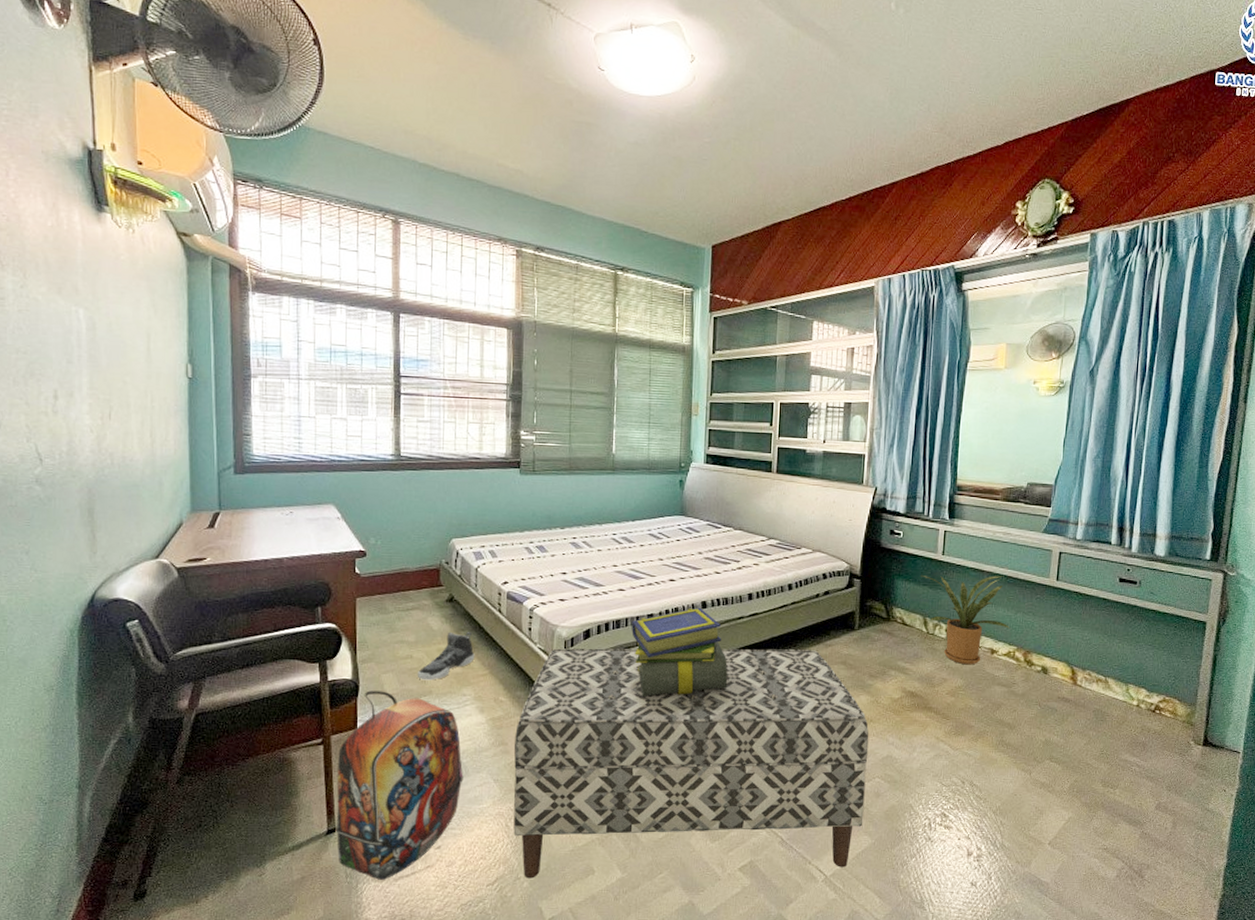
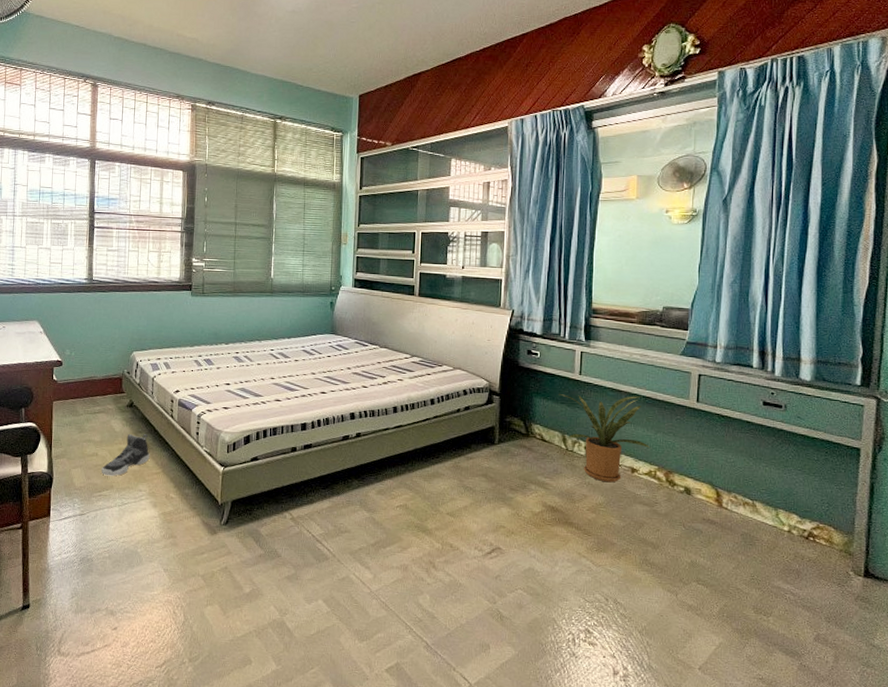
backpack: present [335,691,464,880] -> none [29,483,138,655]
bench: present [513,648,869,878] -> none [180,452,511,677]
stack of books: present [631,607,728,697] -> none [286,418,375,500]

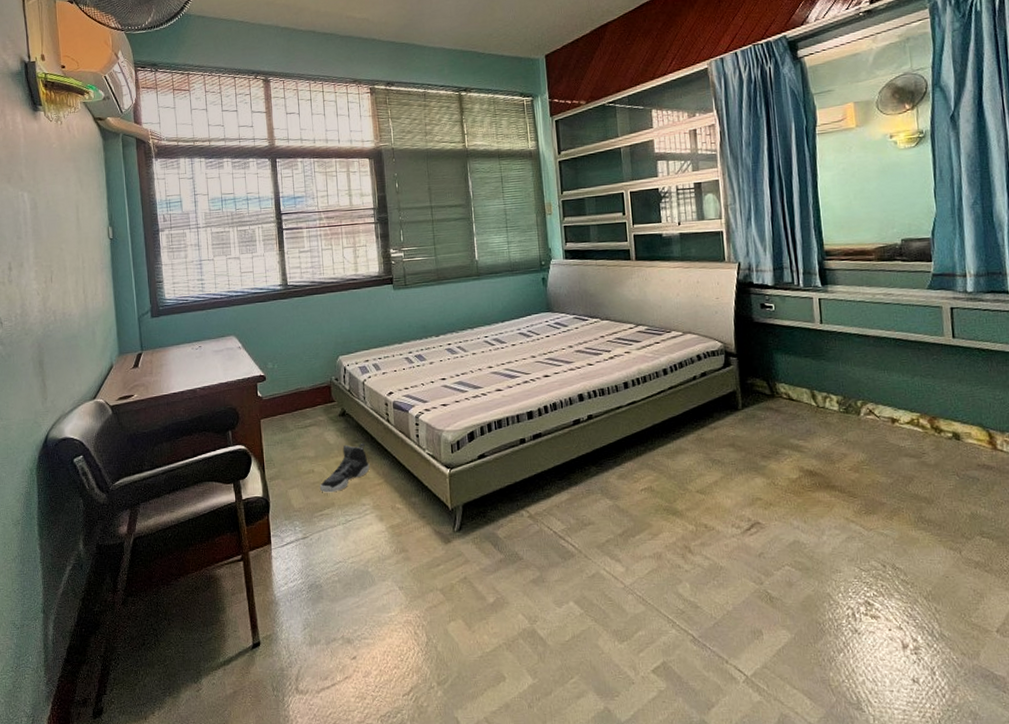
house plant: present [559,394,651,483] -> none [801,339,909,437]

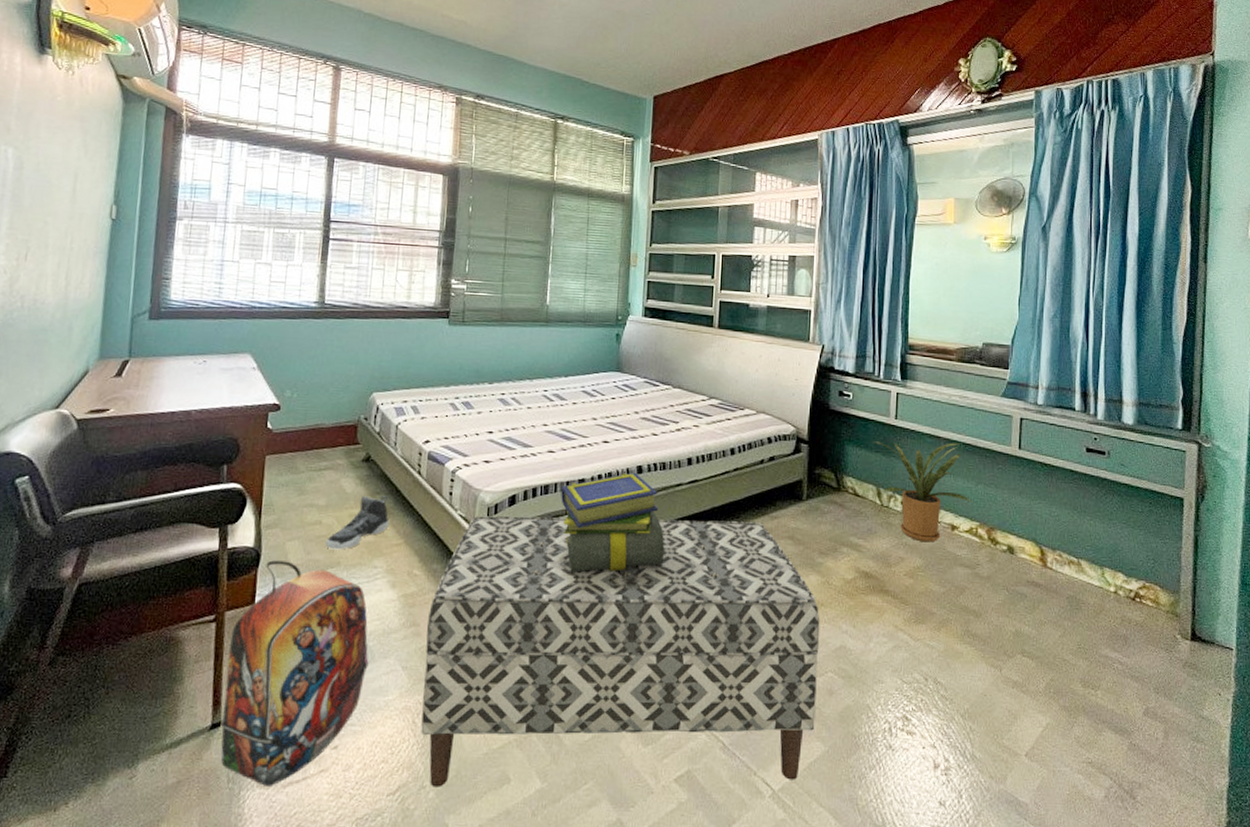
backpack: none [256,506,371,692] -> present [220,560,369,786]
bench: none [414,434,779,687] -> present [421,516,820,787]
stack of books: none [512,400,615,495] -> present [560,472,665,573]
house plant: none [801,339,909,437] -> present [873,441,972,543]

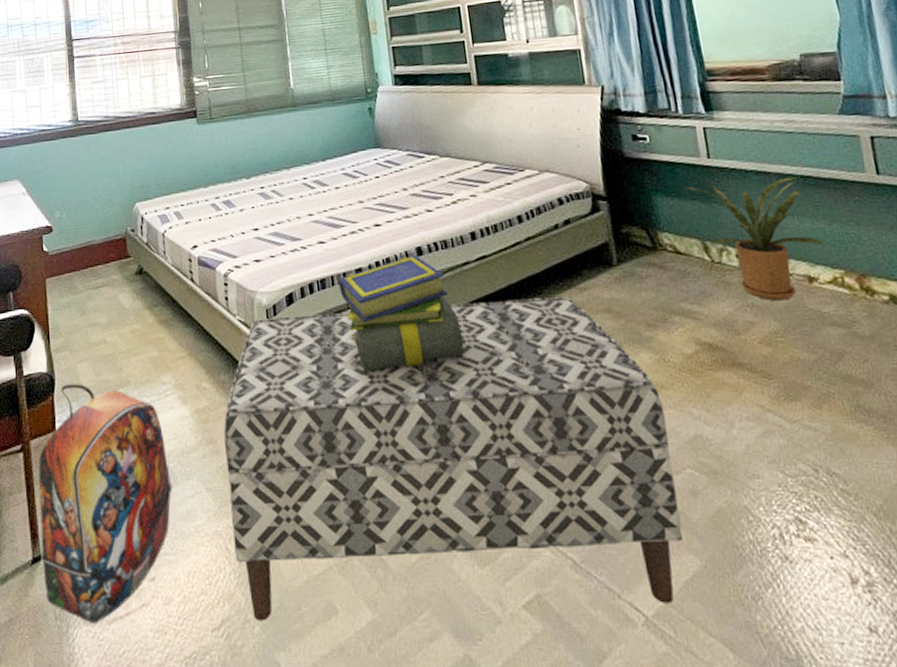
sneaker: present [325,495,390,550] -> none [112,307,171,368]

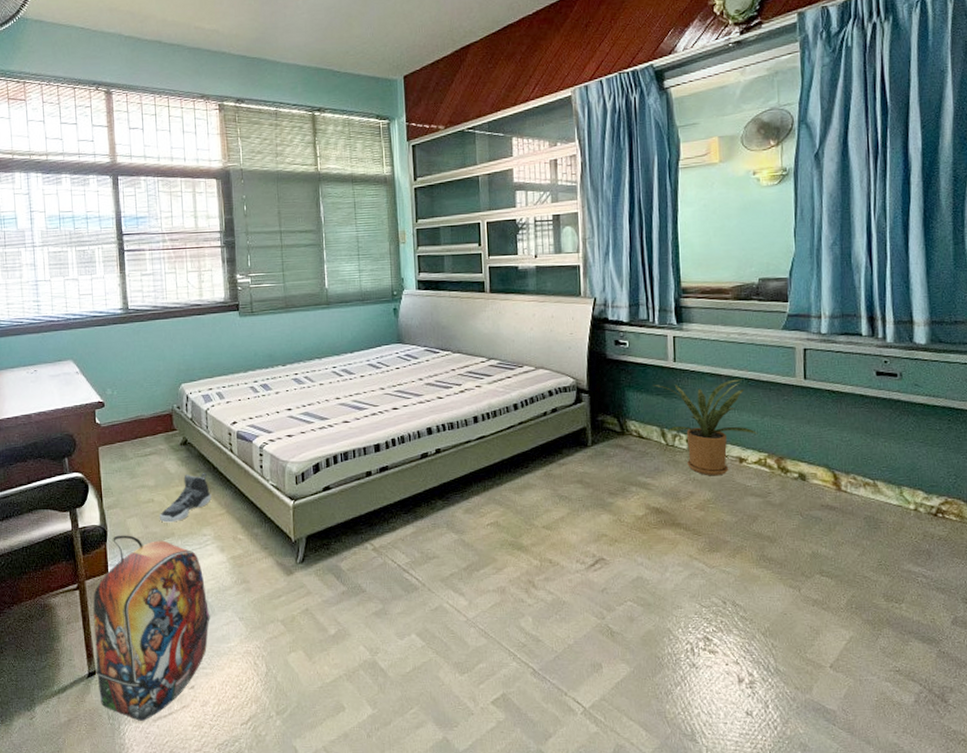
sneaker: none [112,307,171,368] -> present [159,473,212,523]
bench: present [224,297,683,621] -> none [256,470,619,717]
stack of books: present [337,254,465,372] -> none [358,434,461,528]

